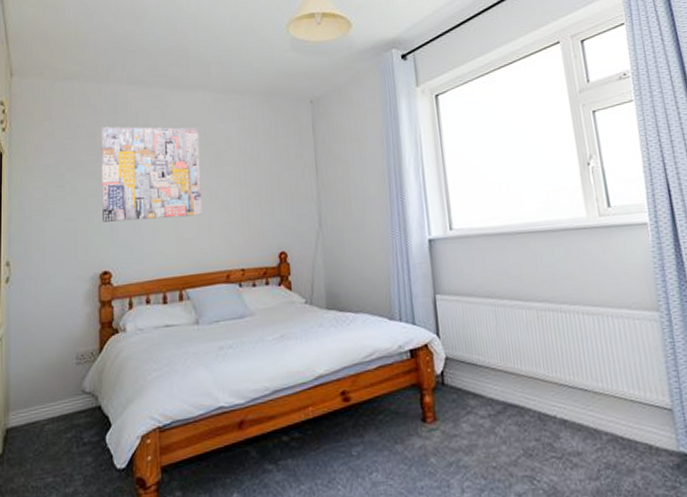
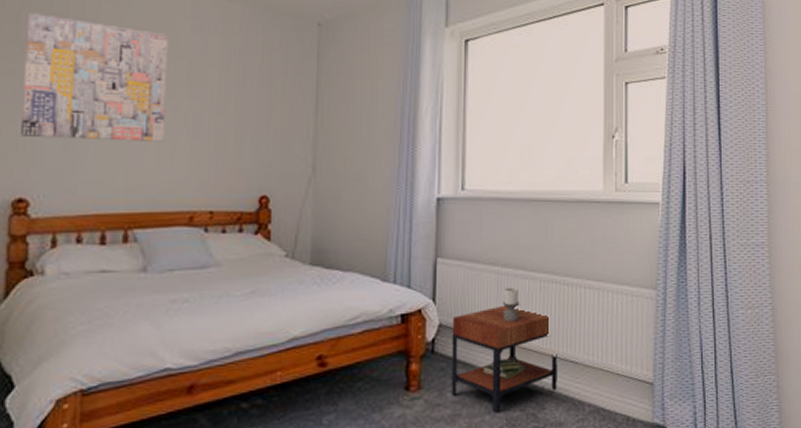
side table: none [457,318,570,444] -> present [451,287,557,414]

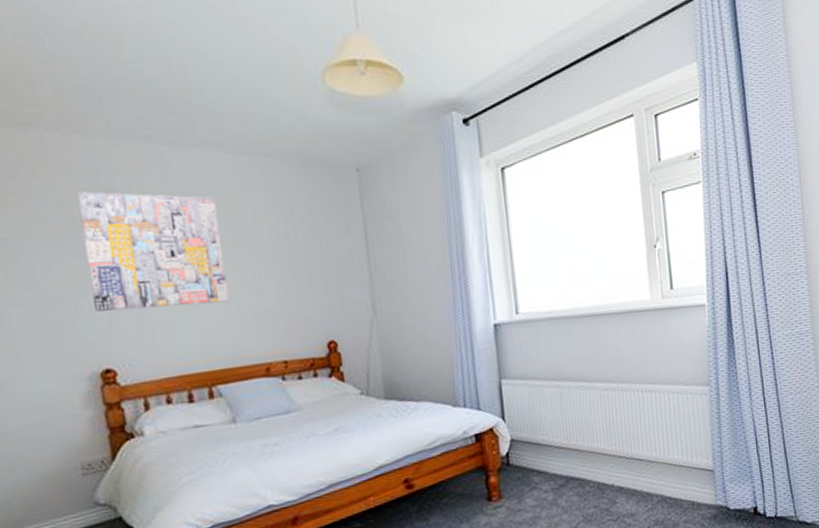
side table: present [451,287,557,414] -> none [522,398,626,512]

